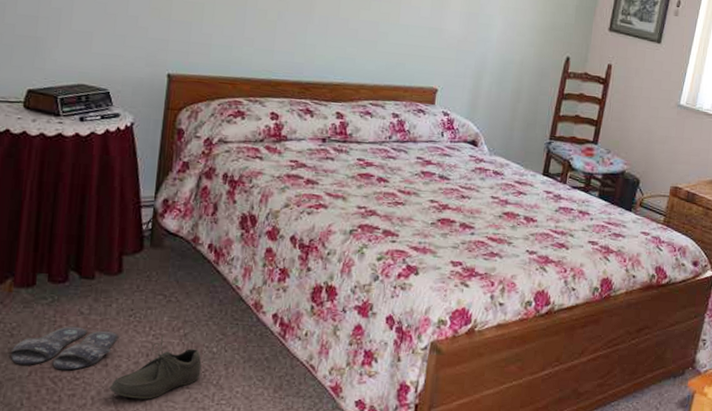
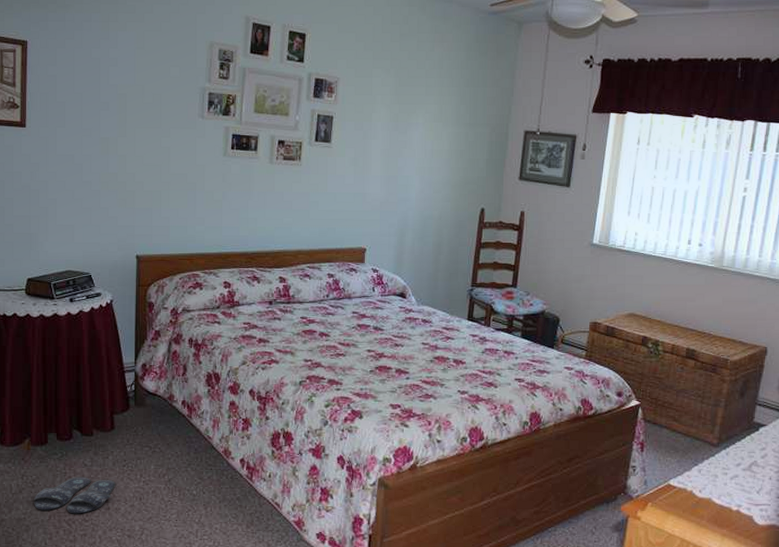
shoe: present [109,335,202,399] -> none [113,481,185,537]

